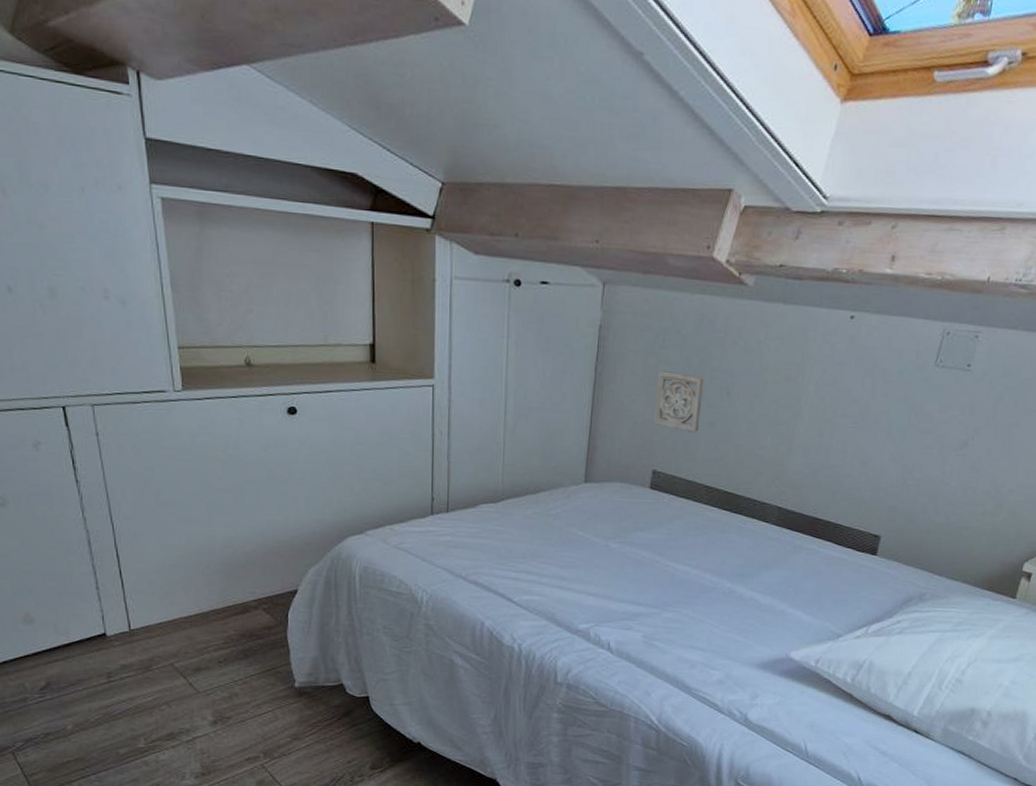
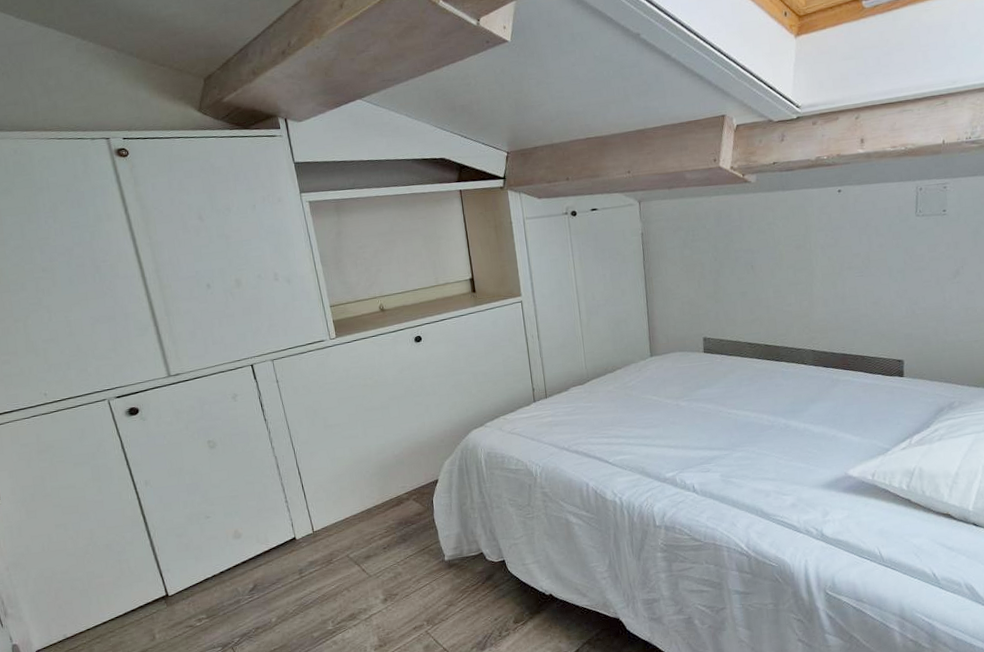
wall ornament: present [653,371,704,433] -> none [693,258,735,303]

